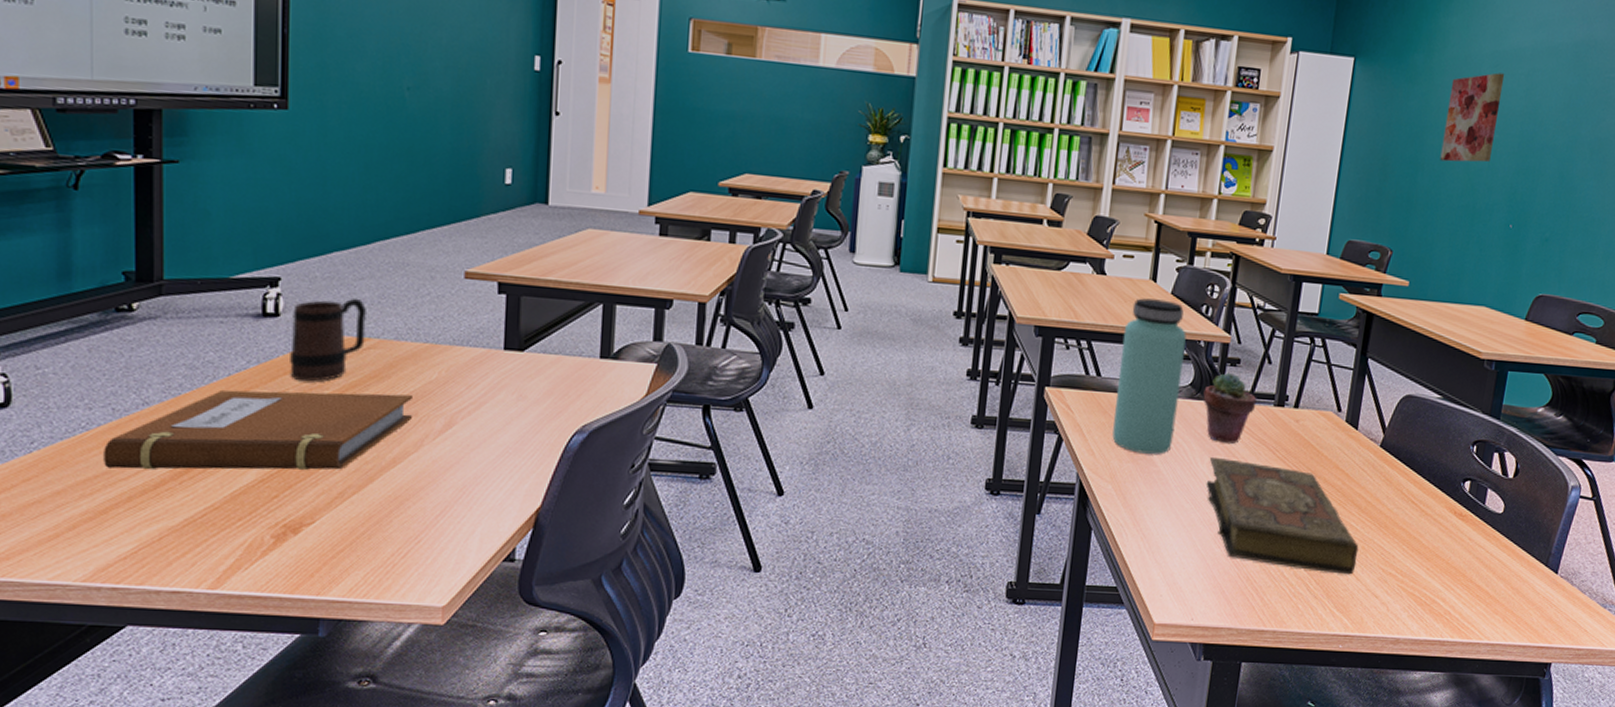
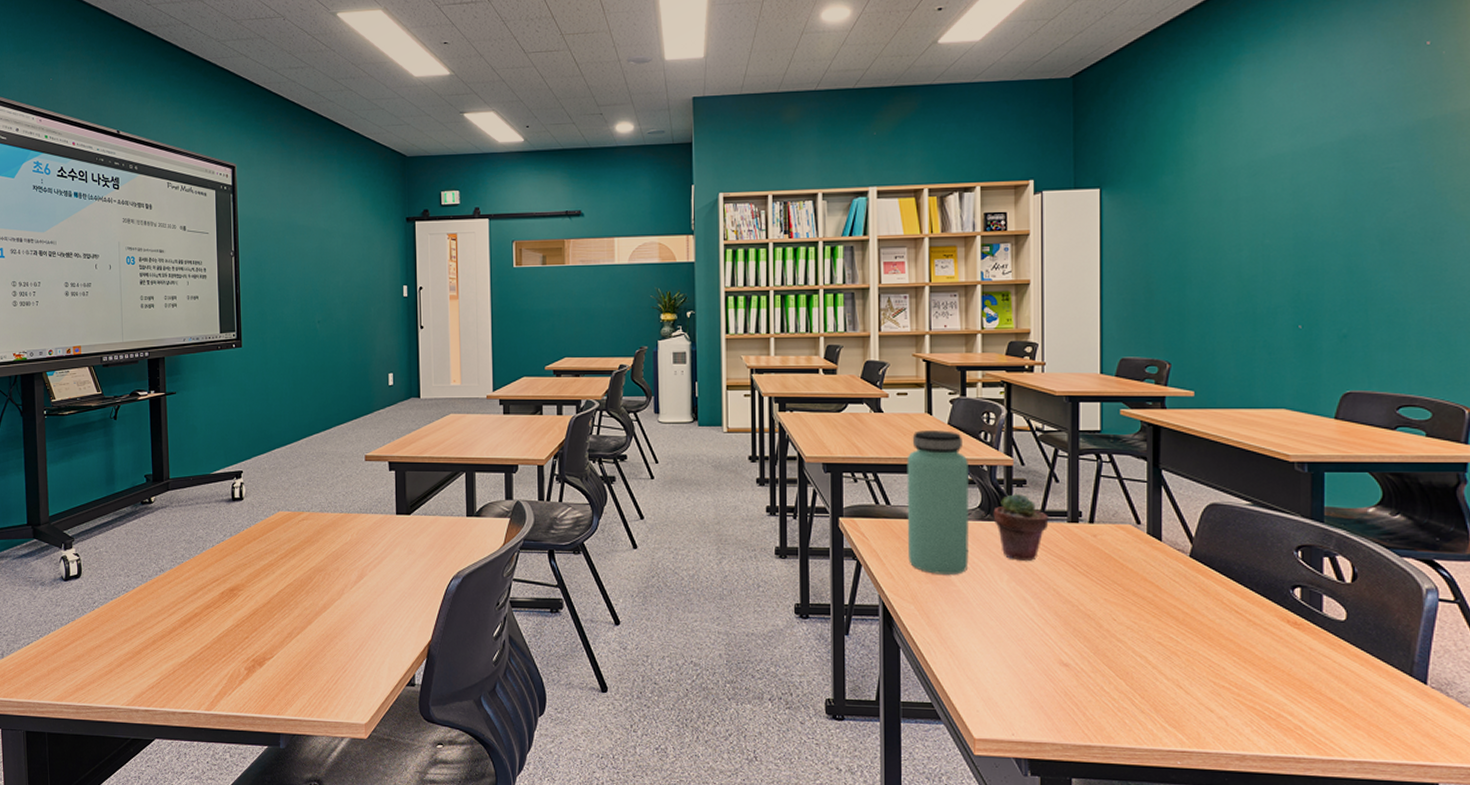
notebook: present [104,390,413,470] -> none [137,554,336,620]
mug: present [290,298,366,382] -> none [251,482,300,548]
book: present [1206,457,1359,575] -> none [1008,574,1183,688]
wall art: present [1439,72,1505,162] -> none [1207,181,1266,272]

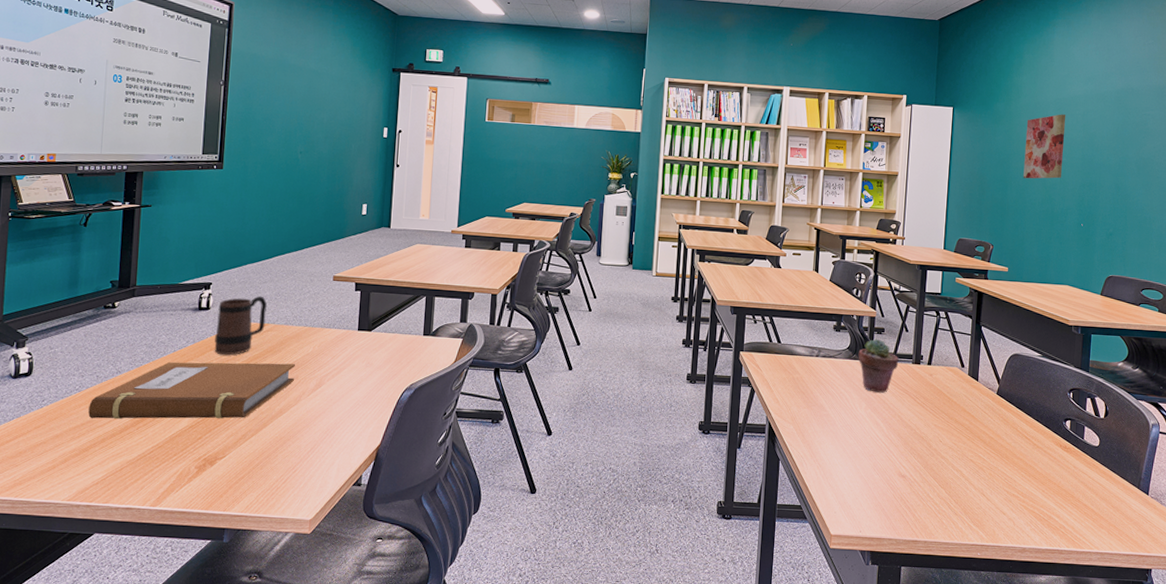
notebook: none [137,554,336,620] -> present [88,362,295,420]
mug: none [251,482,300,548] -> present [214,296,267,355]
bottle: present [906,430,969,574] -> none [791,284,843,402]
wall art: none [1207,181,1266,272] -> present [1023,114,1066,179]

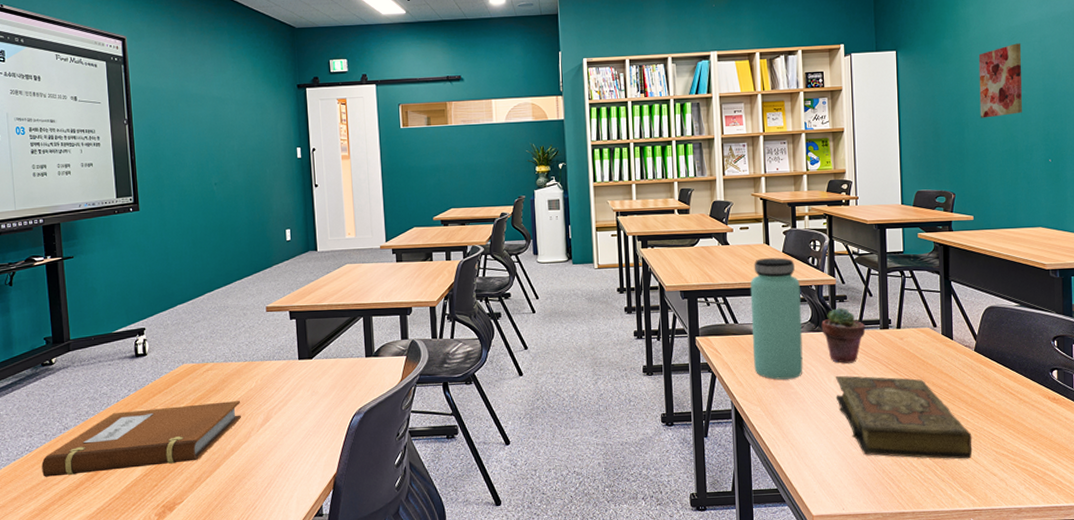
mug: present [214,296,267,355] -> none [155,335,205,400]
bottle: none [791,284,843,402] -> present [750,257,803,380]
book: none [864,403,987,496] -> present [836,375,973,459]

